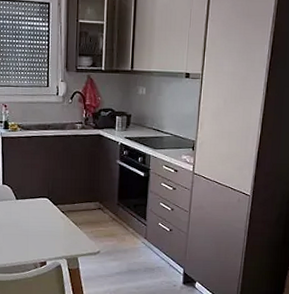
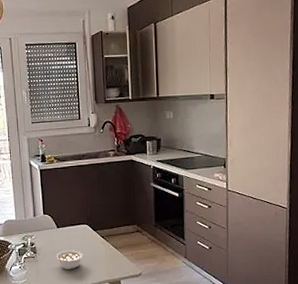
legume: none [12,223,41,243] -> present [56,250,83,269]

